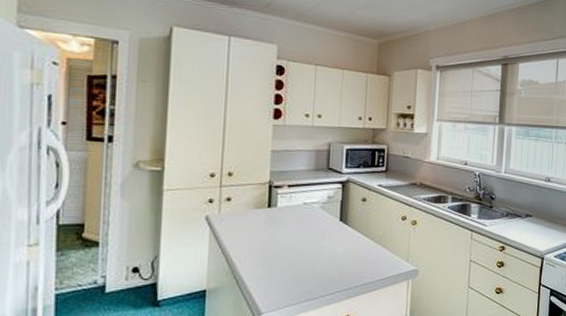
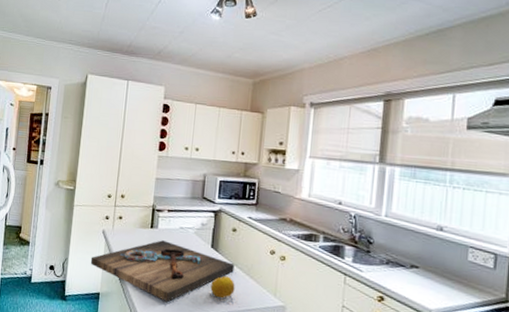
cutting board: none [191,220,366,286] -> present [90,240,235,302]
fruit: none [340,248,367,273] -> present [210,275,235,299]

